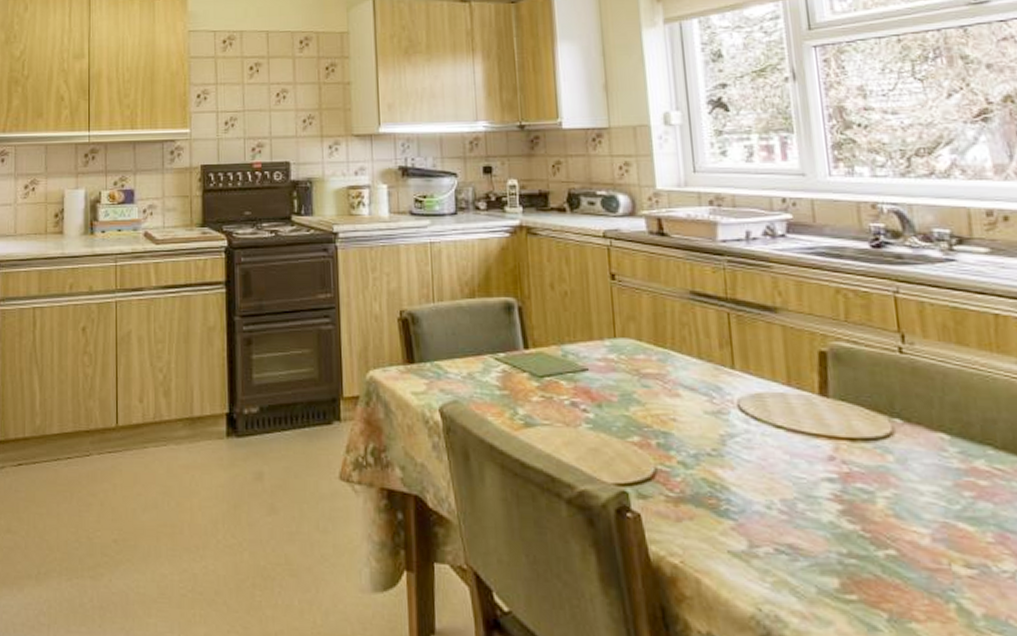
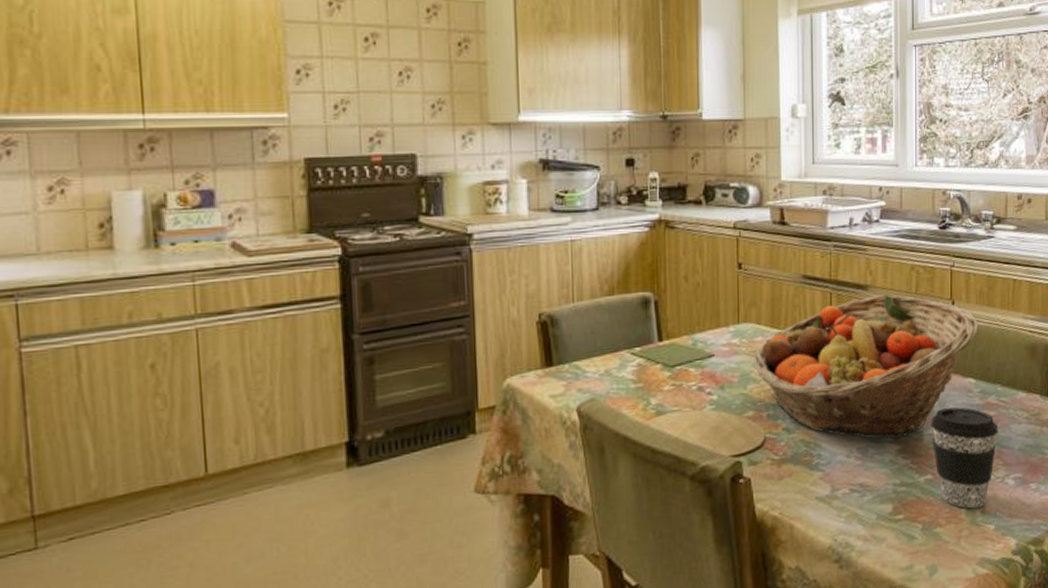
fruit basket: none [635,320,946,496] -> present [753,294,978,439]
coffee cup: none [886,467,997,608] -> present [931,407,998,509]

